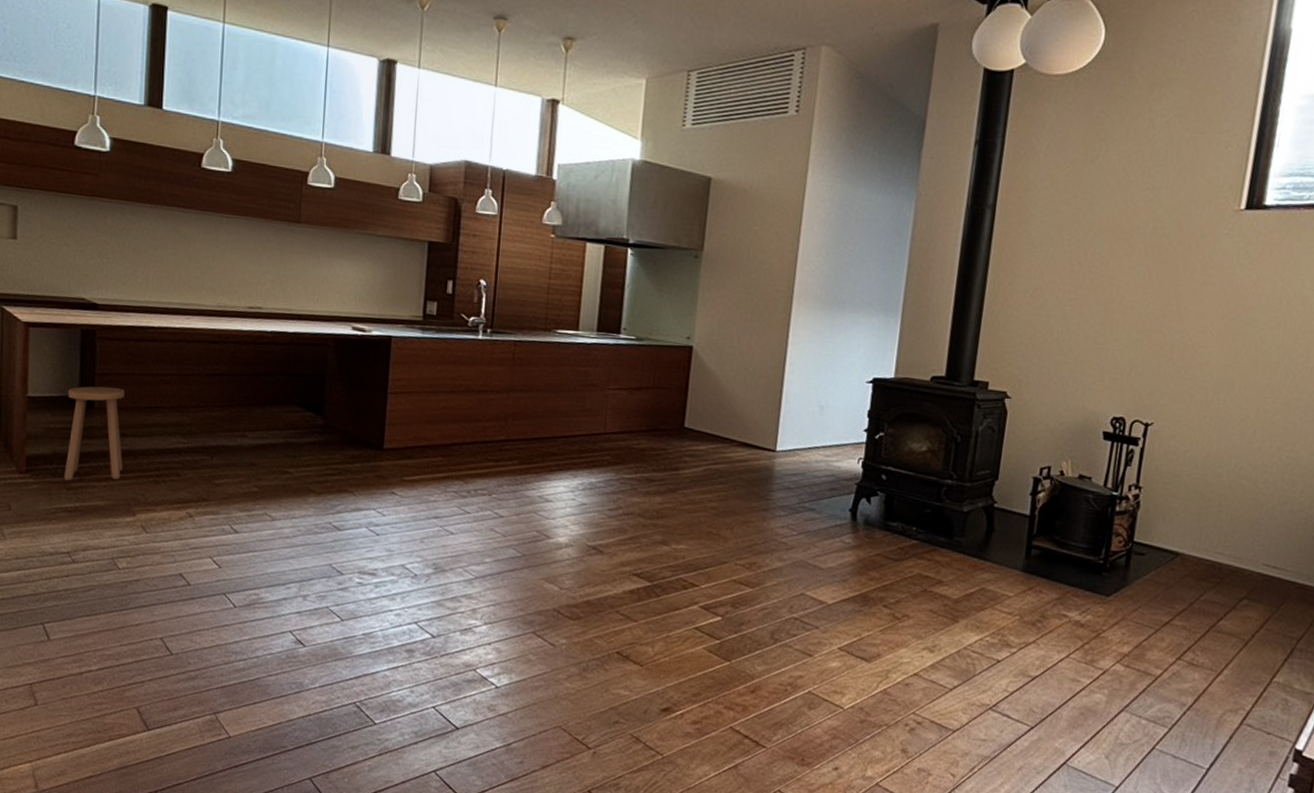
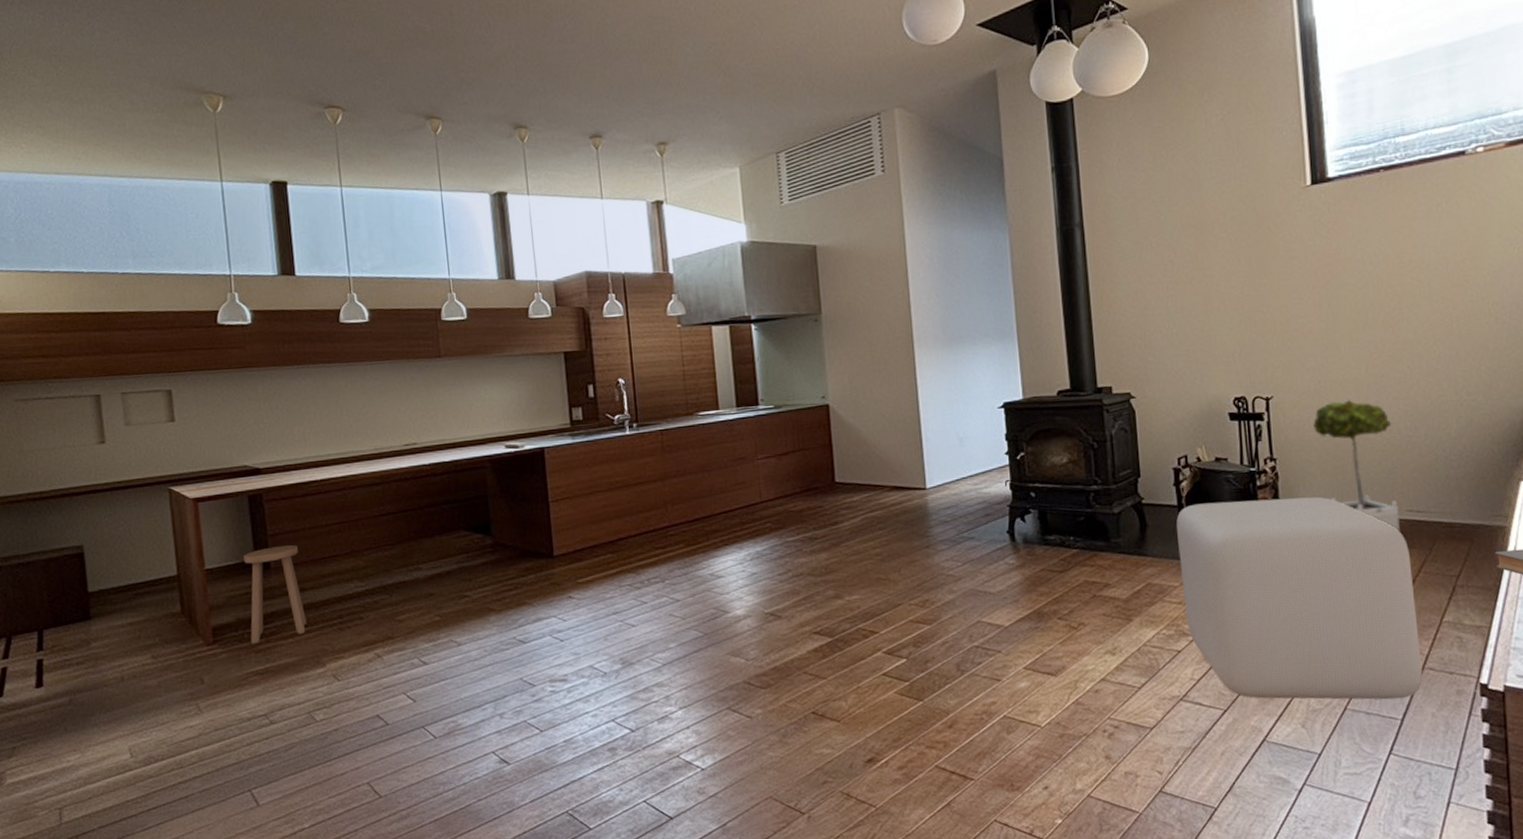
pouf: none [1012,517,1256,749] -> present [1176,496,1423,700]
potted tree: none [1187,439,1269,584] -> present [1312,399,1400,531]

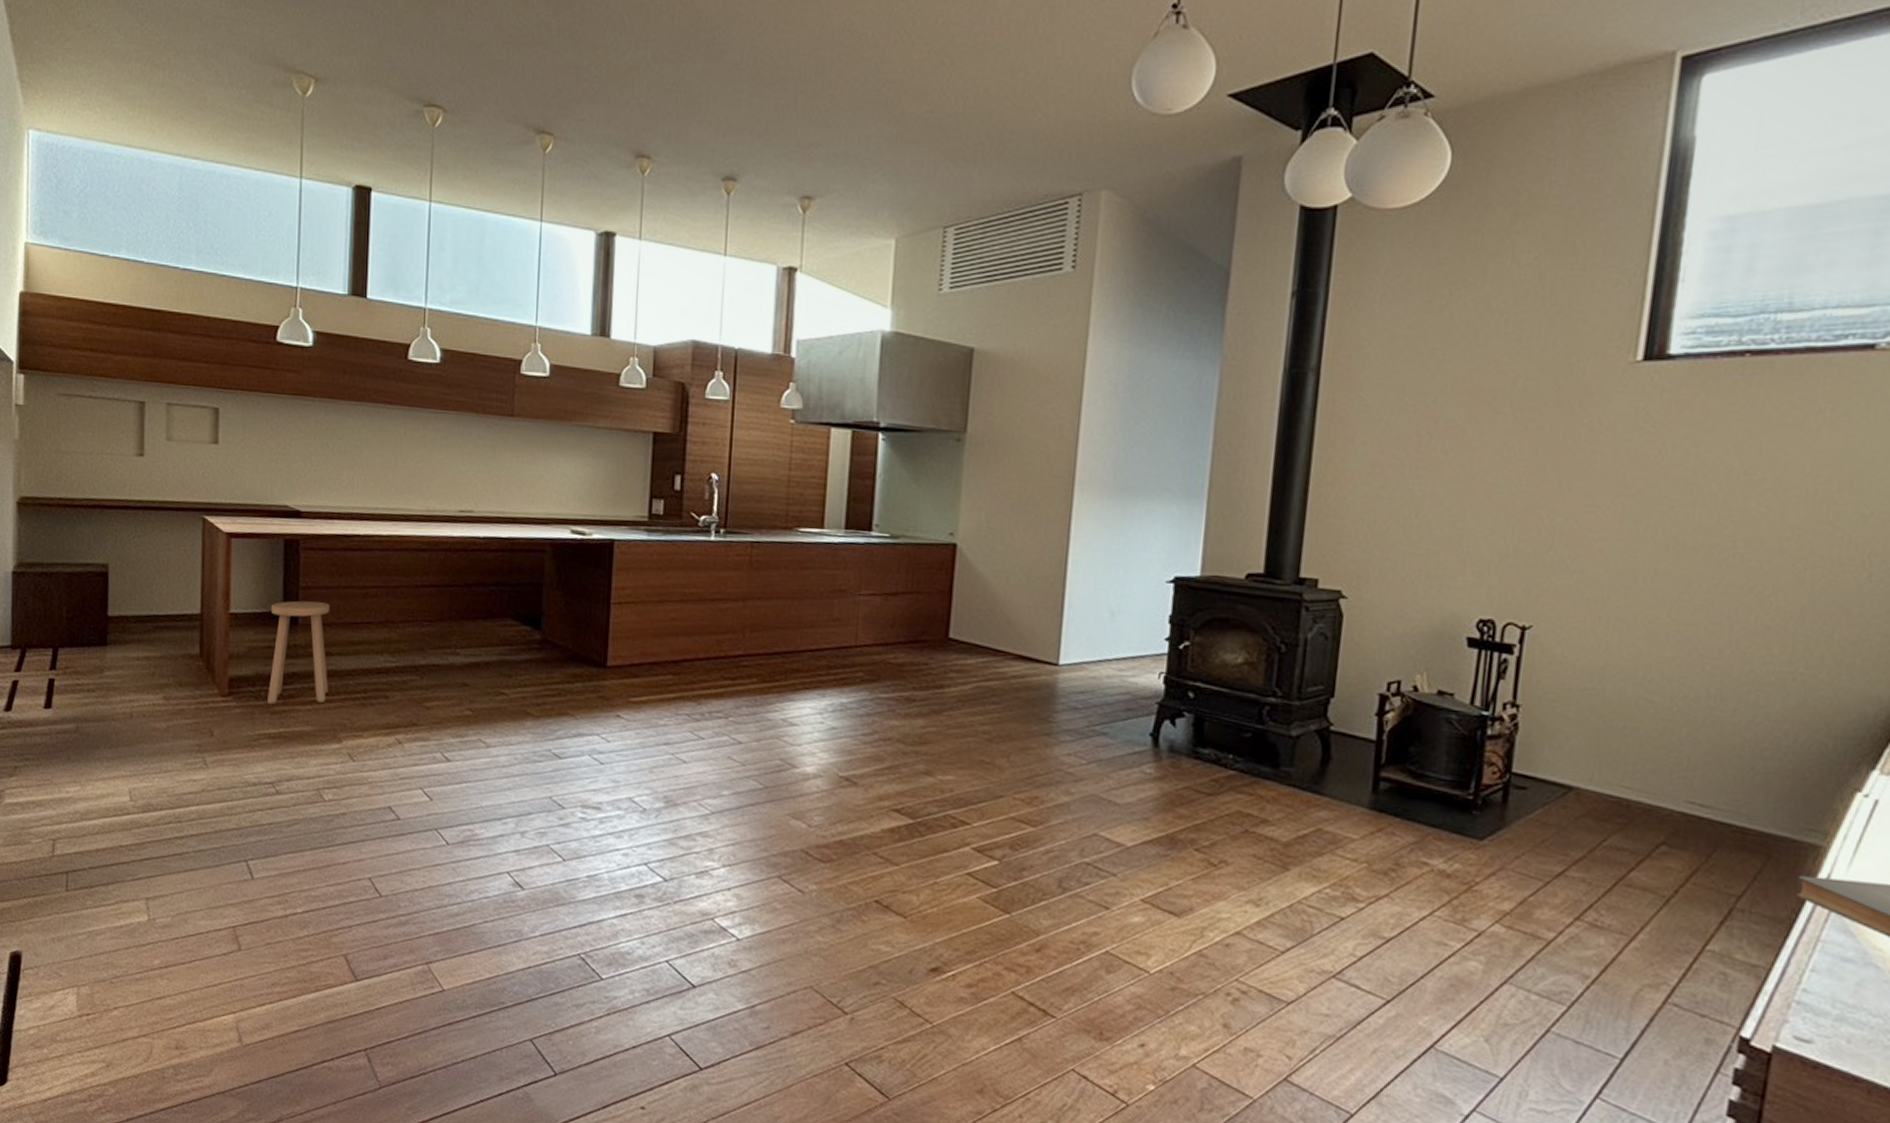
pouf: present [1176,496,1423,700] -> none [1359,742,1679,1034]
potted tree: present [1312,399,1400,531] -> none [1578,646,1690,826]

